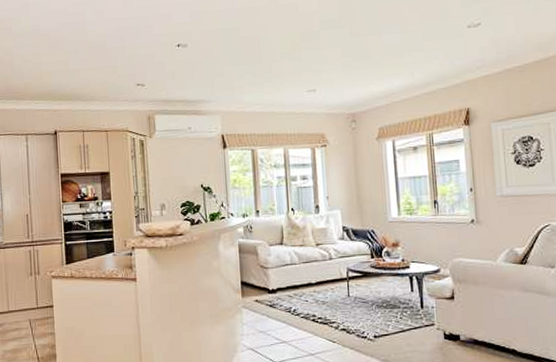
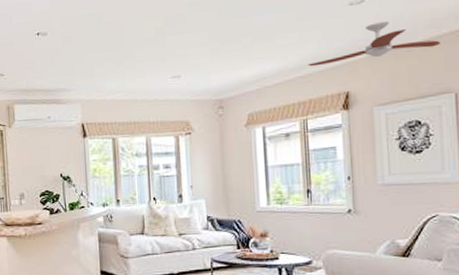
ceiling fan: none [432,43,547,84] -> present [307,21,440,67]

